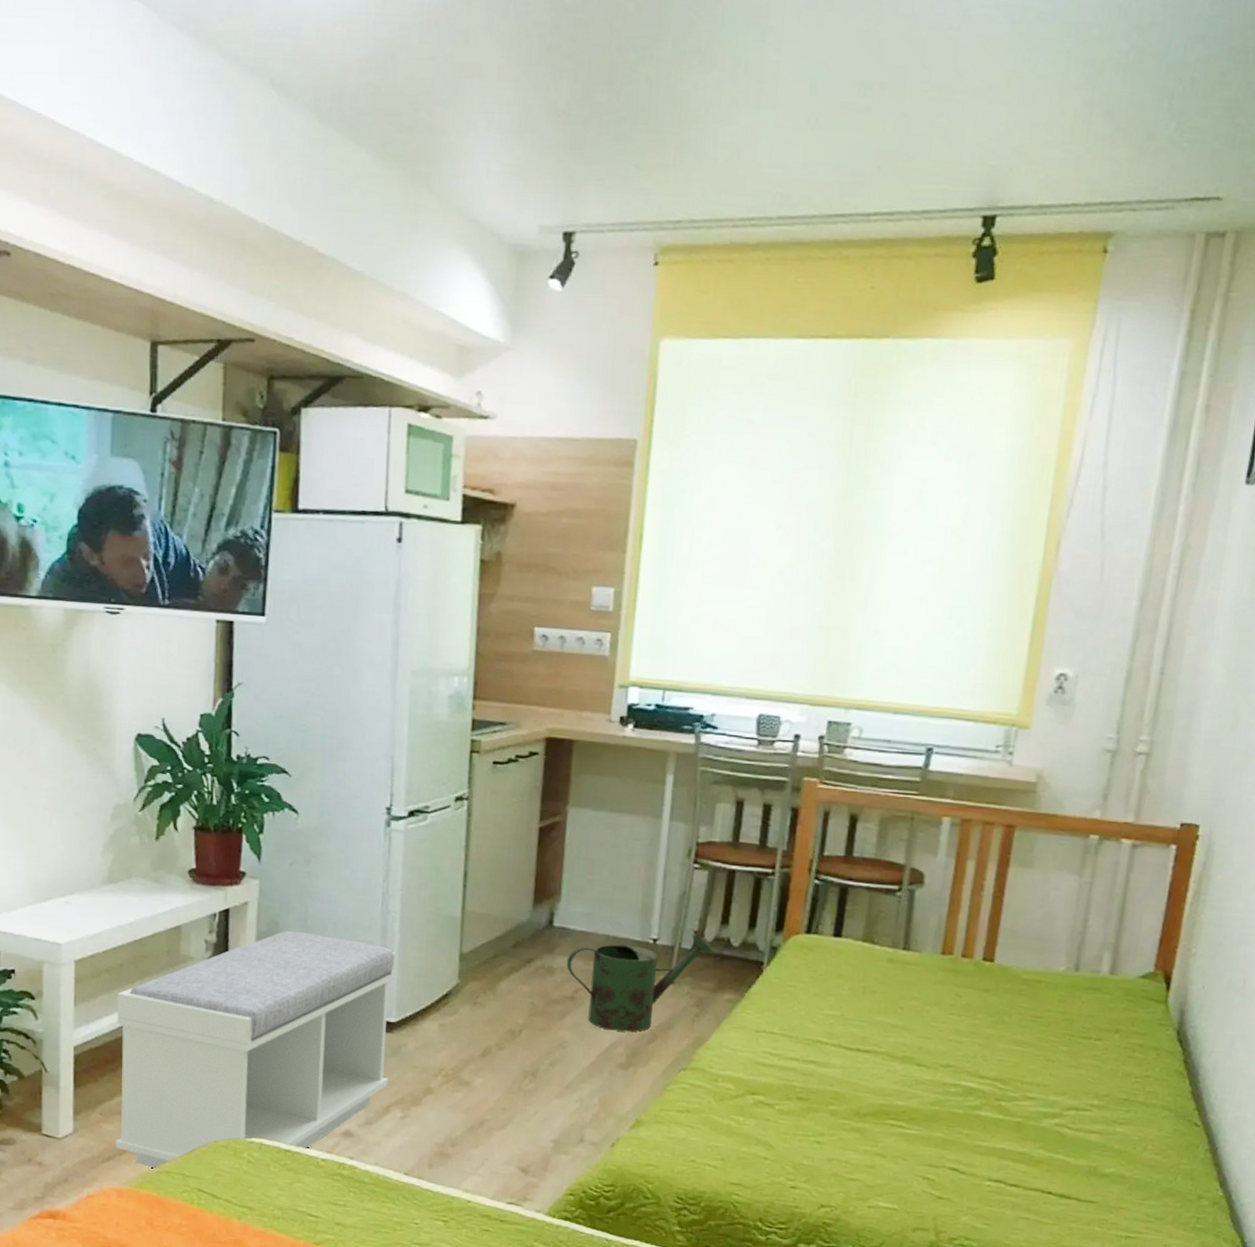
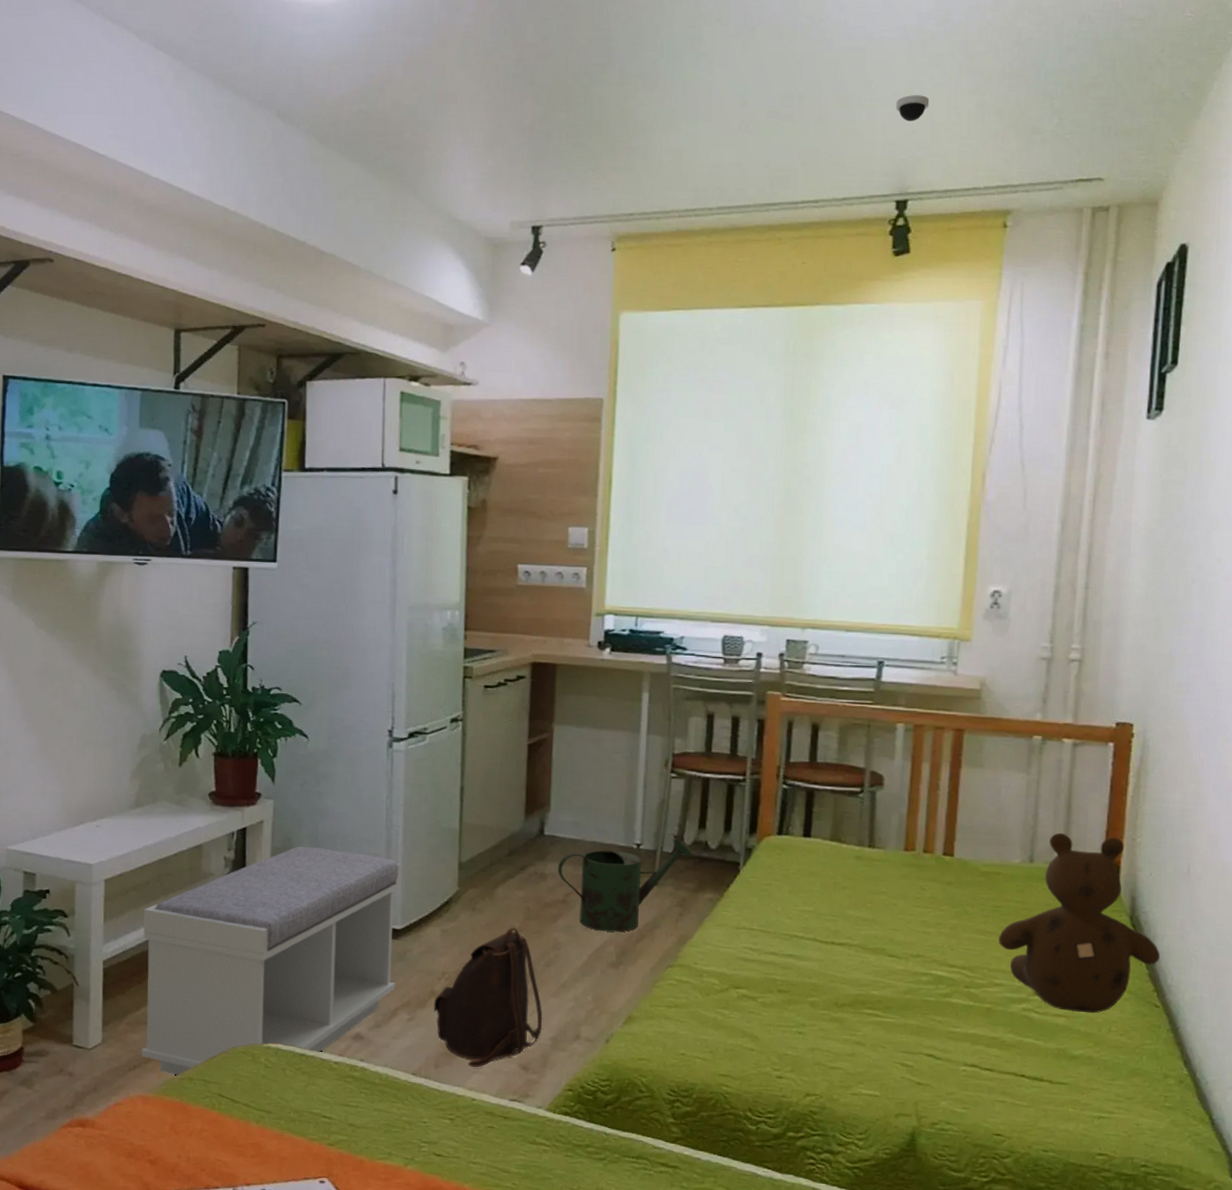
backpack: none [428,1023,545,1169] -> present [433,927,543,1067]
dome security camera: none [990,87,1030,120] -> present [895,95,930,121]
teddy bear: none [1035,940,1206,1131] -> present [999,832,1161,1014]

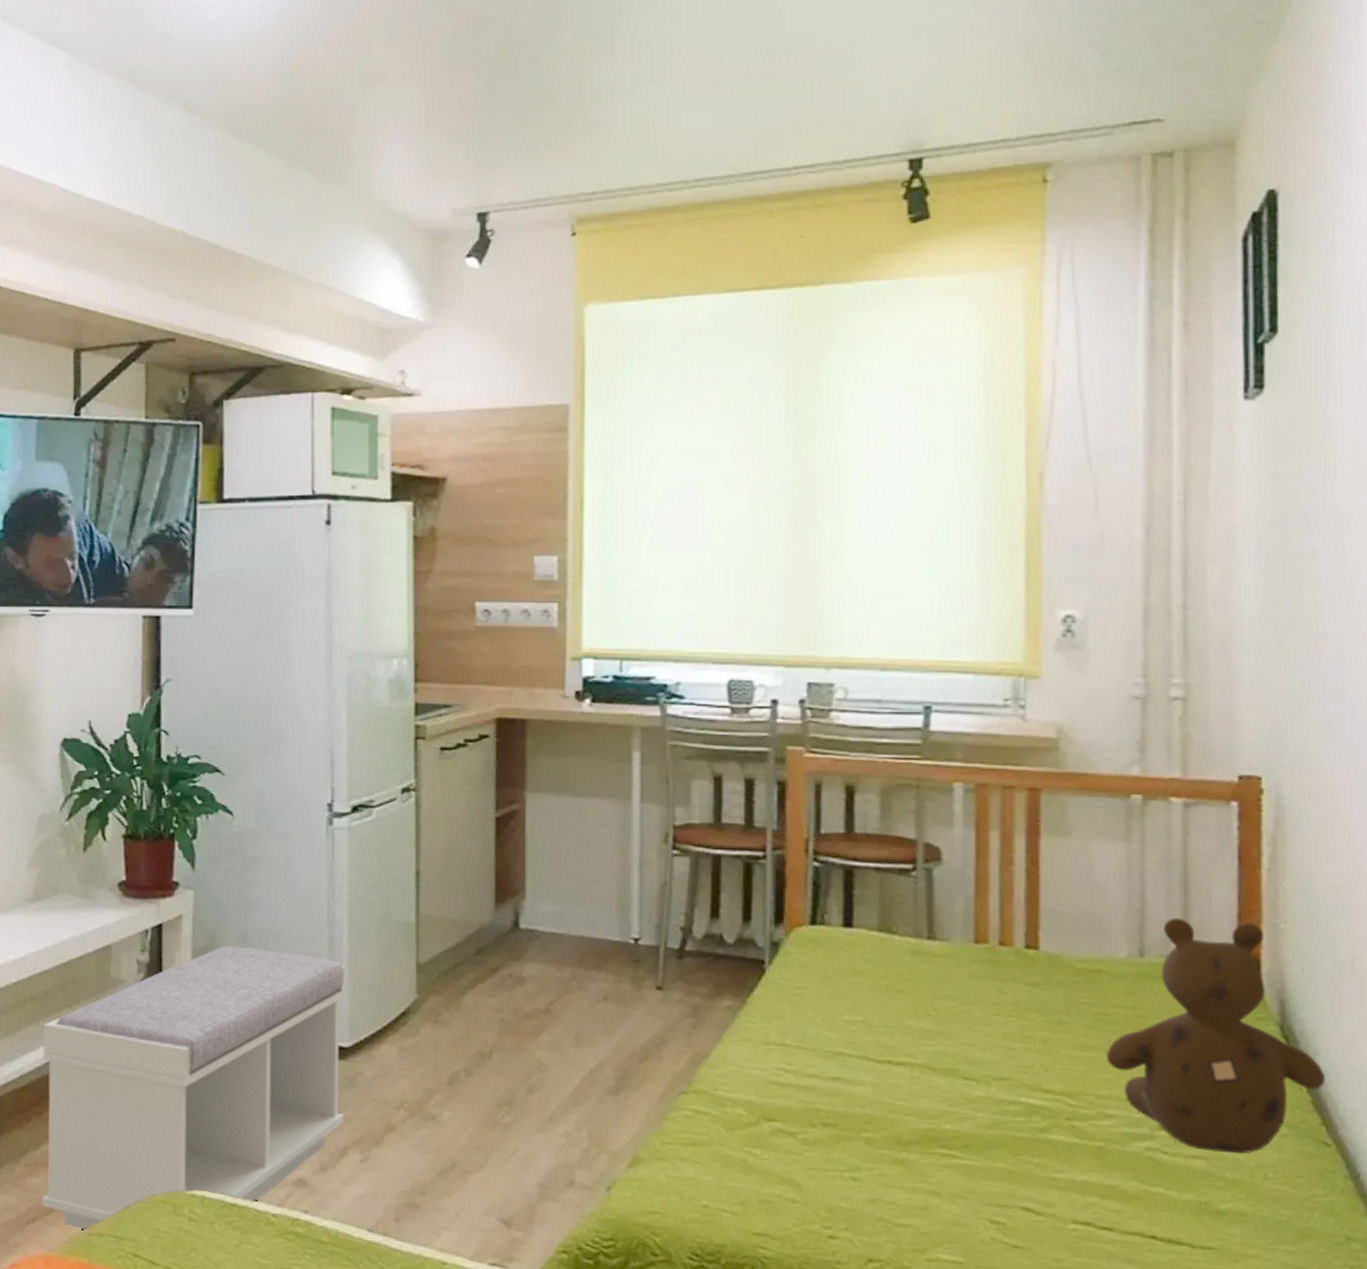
backpack: present [433,927,543,1067] -> none [391,1043,527,1222]
watering can: present [557,838,693,932] -> none [537,931,705,1050]
dome security camera: present [895,95,930,121] -> none [901,38,942,69]

